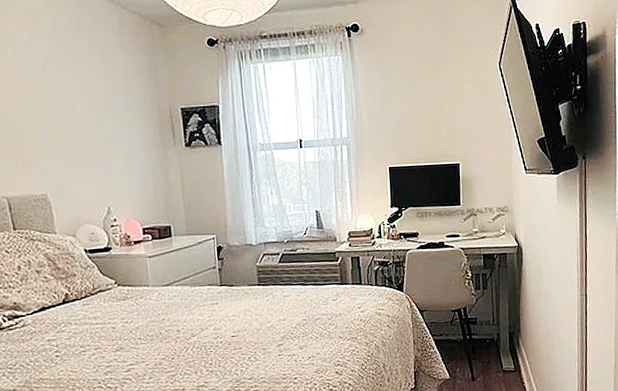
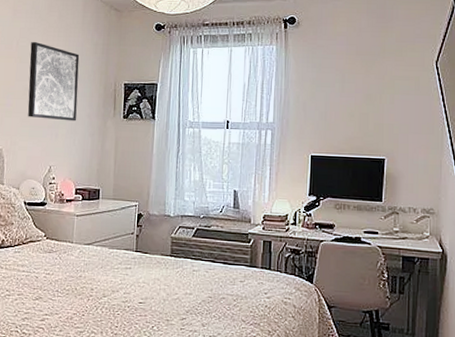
wall art: none [60,67,132,156] -> present [28,42,80,121]

